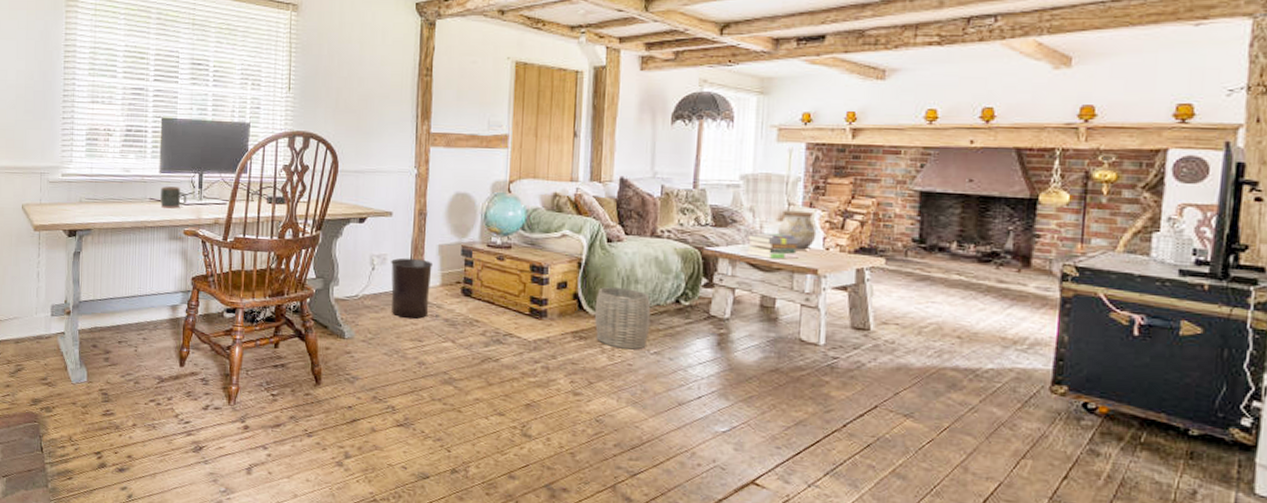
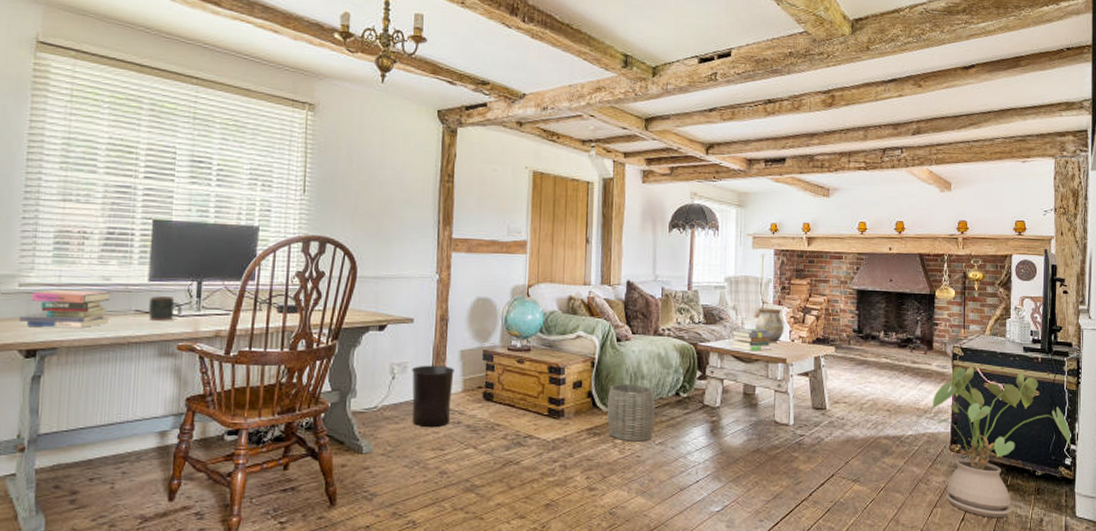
books: none [63,179,130,214] -> present [20,289,110,329]
house plant: none [1023,290,1254,482] -> present [930,367,1071,517]

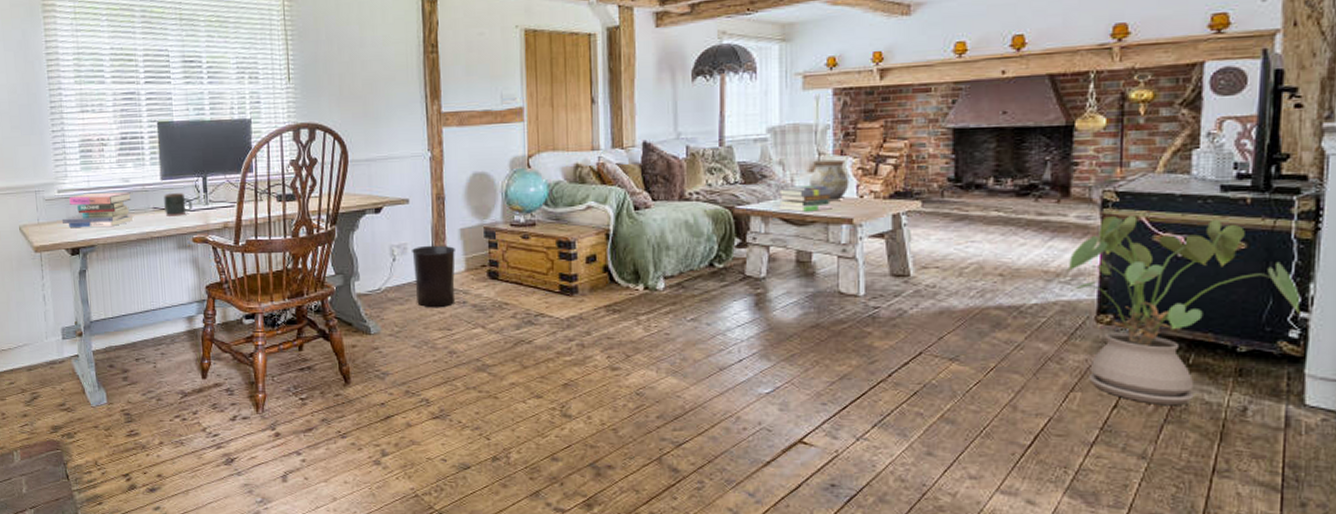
woven basket: present [606,383,656,442] -> none [626,255,685,318]

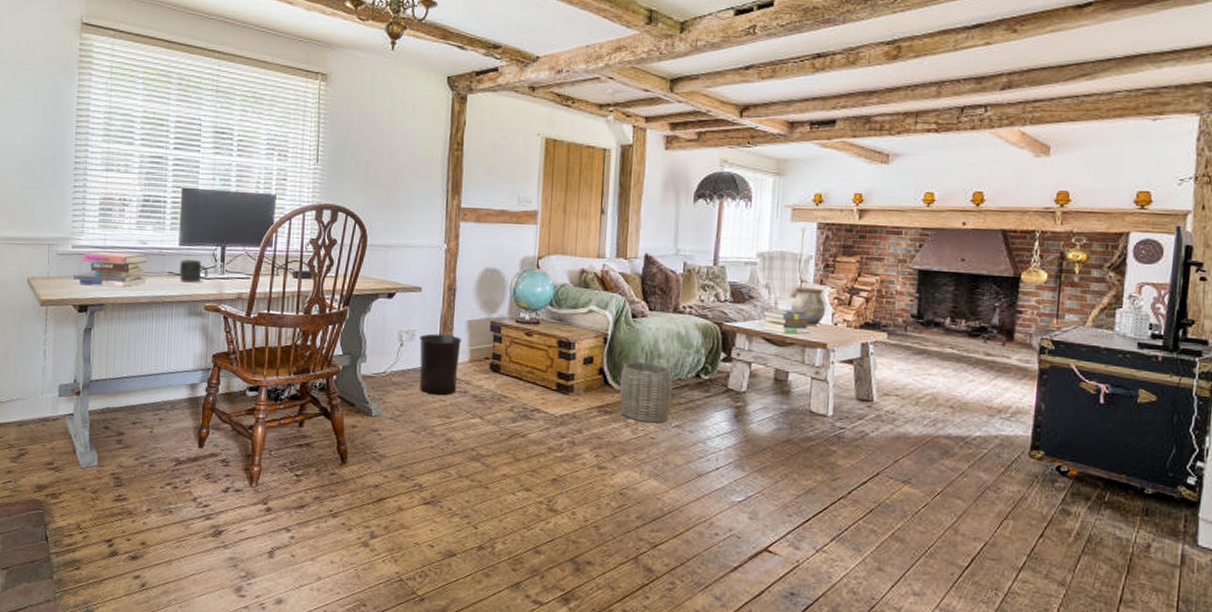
woven basket: none [626,255,685,318] -> present [619,361,673,424]
house plant: present [1065,216,1300,405] -> none [1006,362,1197,538]

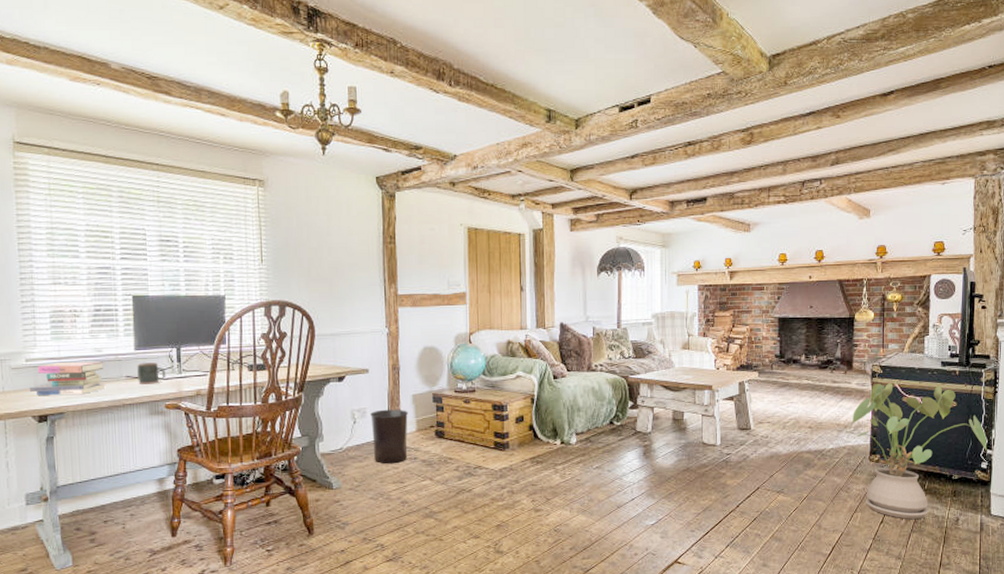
woven basket: present [619,361,673,424] -> none [547,416,592,467]
books: present [763,308,811,334] -> none [661,359,698,381]
vase: present [791,287,826,326] -> none [682,340,710,371]
house plant: none [1006,362,1197,538] -> present [850,383,987,519]

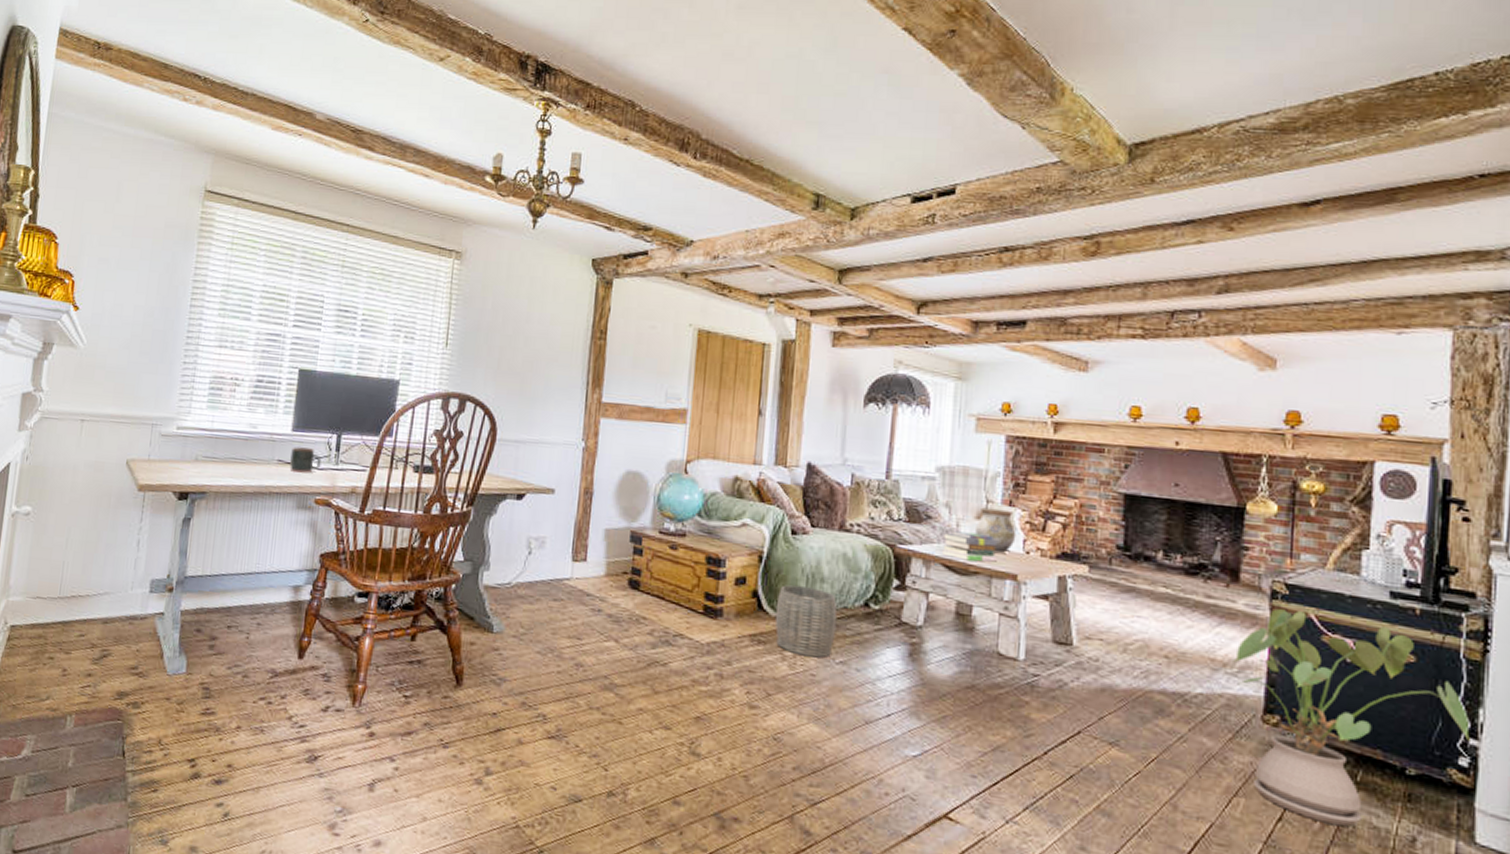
books: present [30,361,105,395] -> none [176,434,256,475]
waste bin: present [370,409,408,464] -> none [548,541,597,613]
woven basket: none [547,416,592,467] -> present [774,584,838,658]
books: none [661,359,698,381] -> present [942,531,998,562]
vase: none [682,340,710,371] -> present [975,507,1017,553]

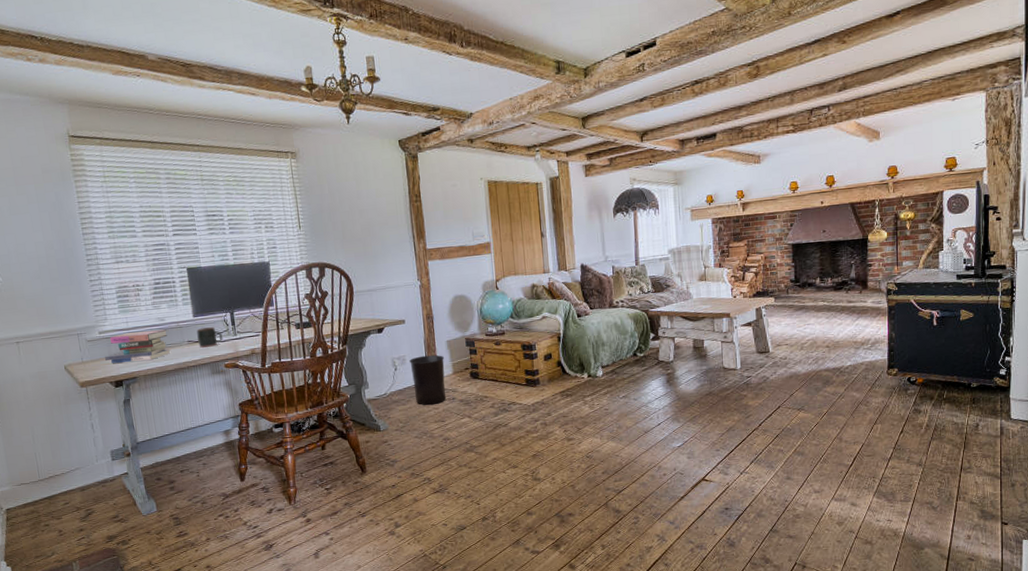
books: none [176,434,256,475] -> present [105,329,170,363]
waste bin: none [548,541,597,613] -> present [409,354,446,405]
woven basket: present [774,584,838,658] -> none [574,350,618,399]
books: present [942,531,998,562] -> none [679,290,716,311]
vase: present [975,507,1017,553] -> none [699,270,726,301]
house plant: present [1233,608,1470,826] -> none [867,298,1006,428]

